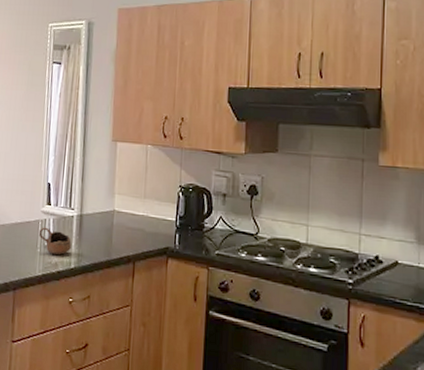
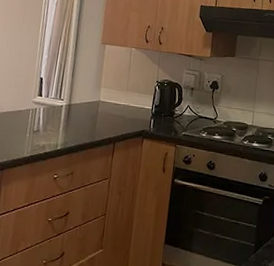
cup: present [38,227,72,255] -> none [28,115,59,138]

